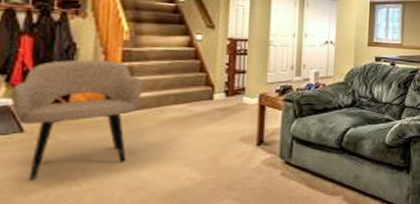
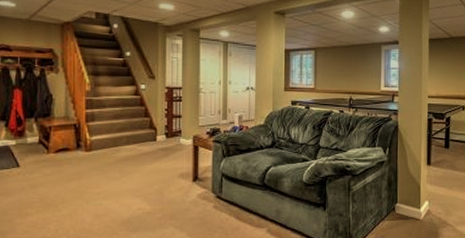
armchair: present [10,59,144,180] -> none [9,107,103,205]

